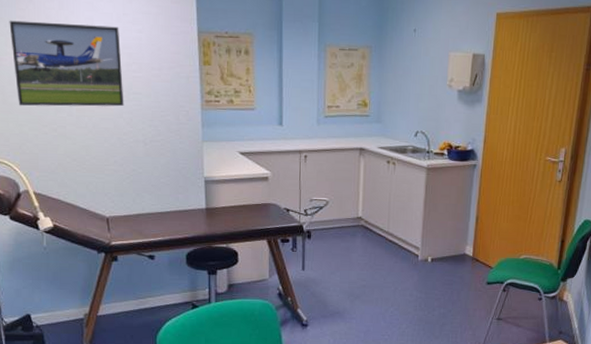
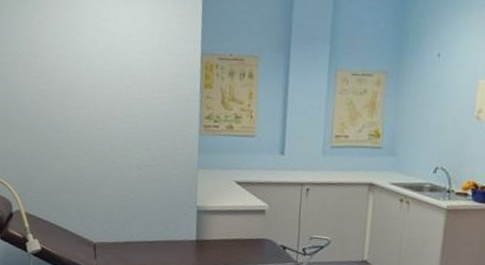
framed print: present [9,20,124,107] -> none [18,40,123,129]

